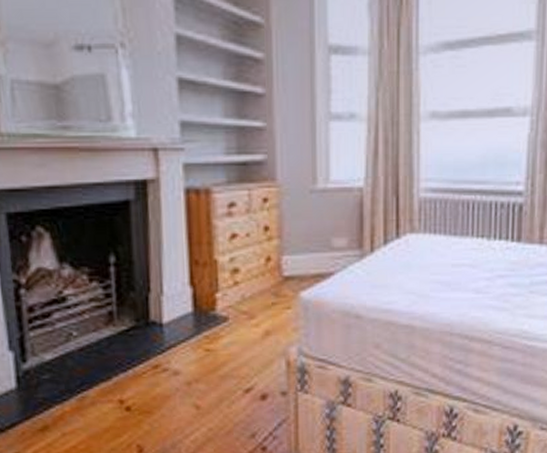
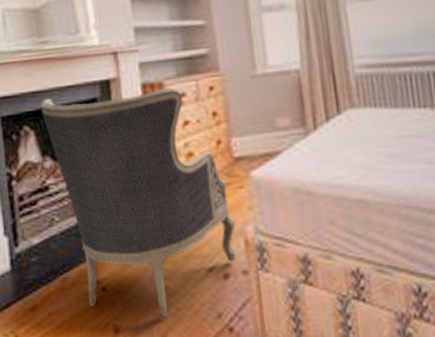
armchair: none [59,195,279,438] -> present [41,87,236,318]

